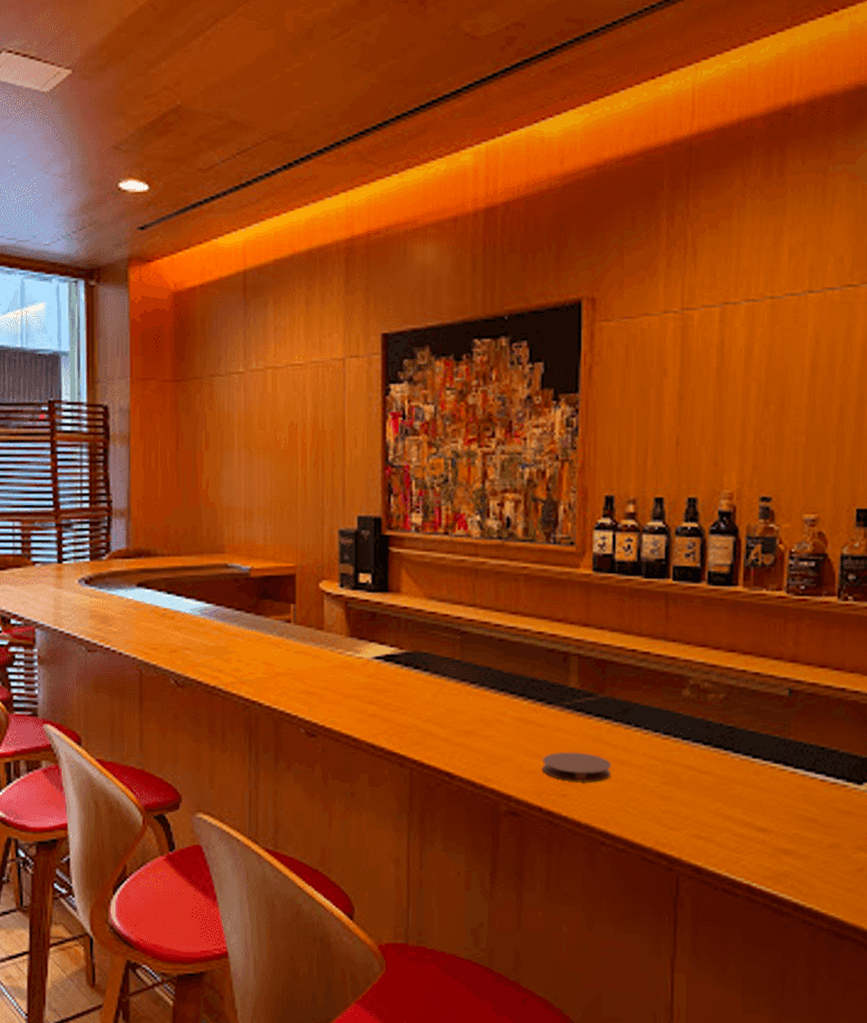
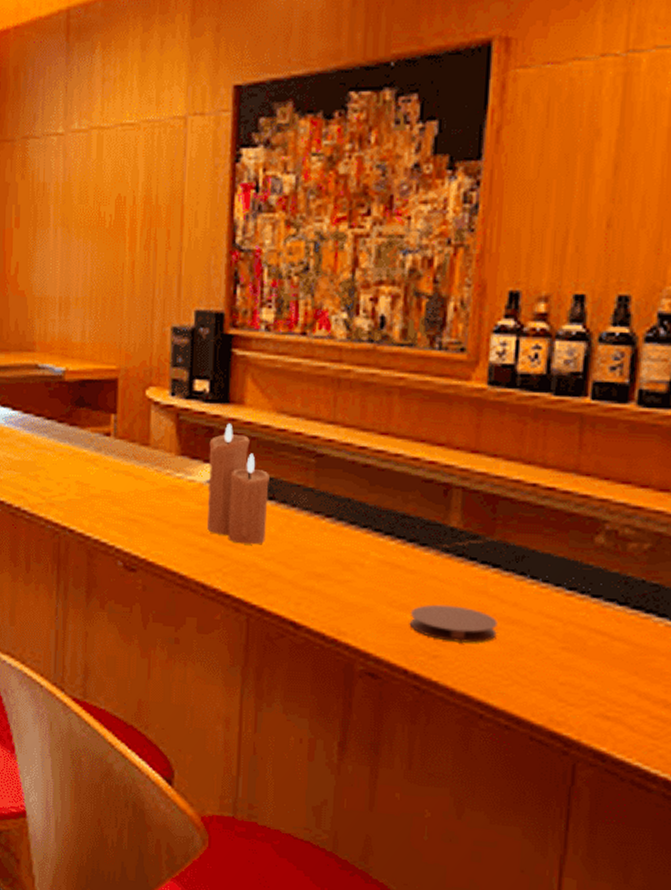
candle: none [373,609,424,709] -> present [207,423,270,545]

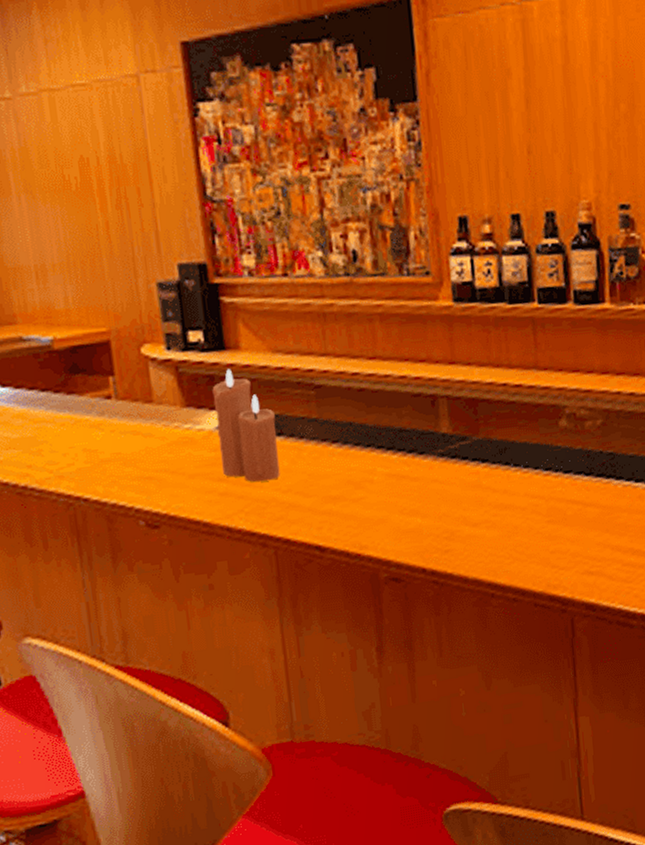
coaster: present [409,604,497,644] -> none [419,502,494,536]

